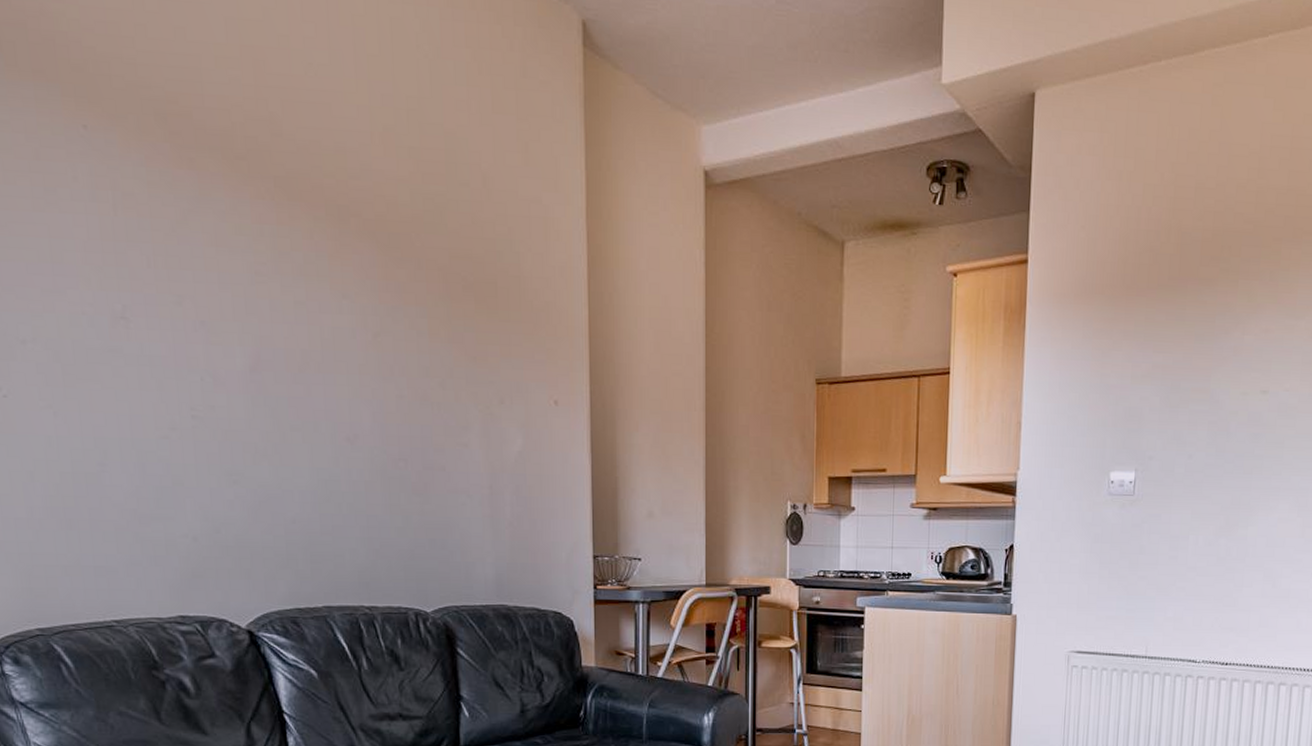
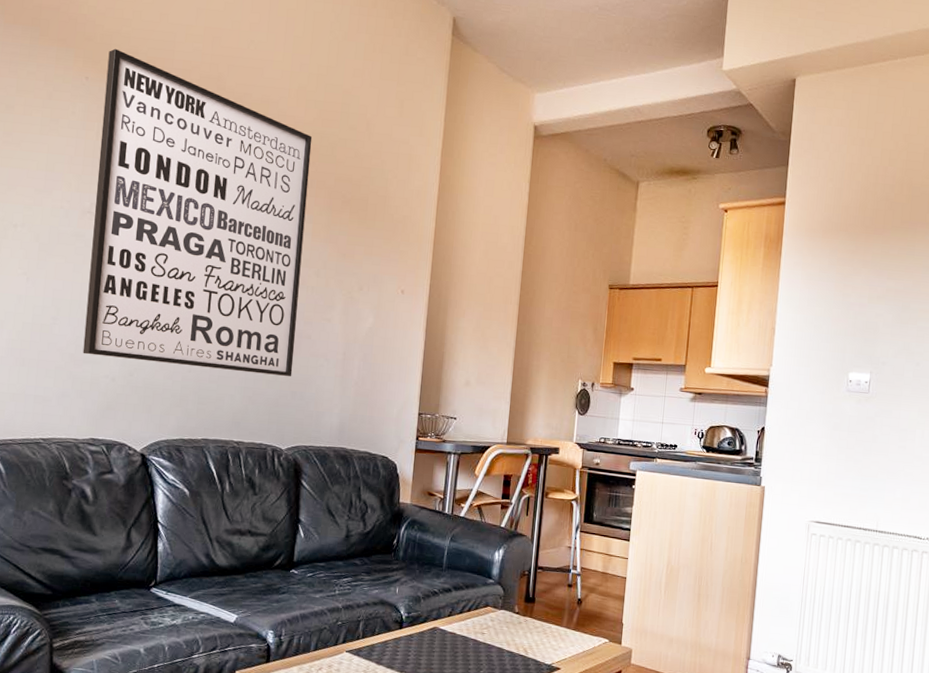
wall art: none [109,81,428,522] -> present [83,48,313,377]

